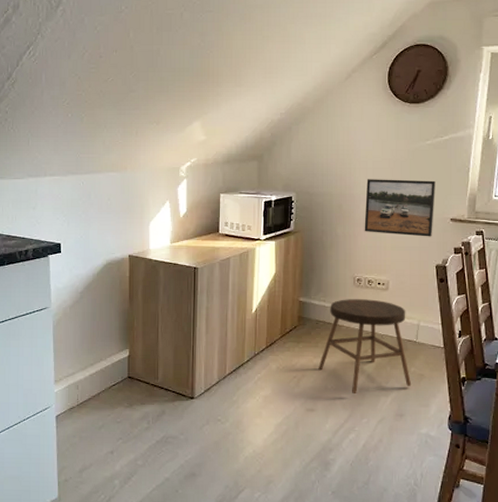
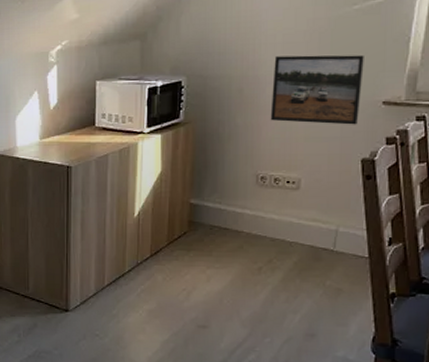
stool: present [318,299,412,395] -> none [212,200,327,310]

